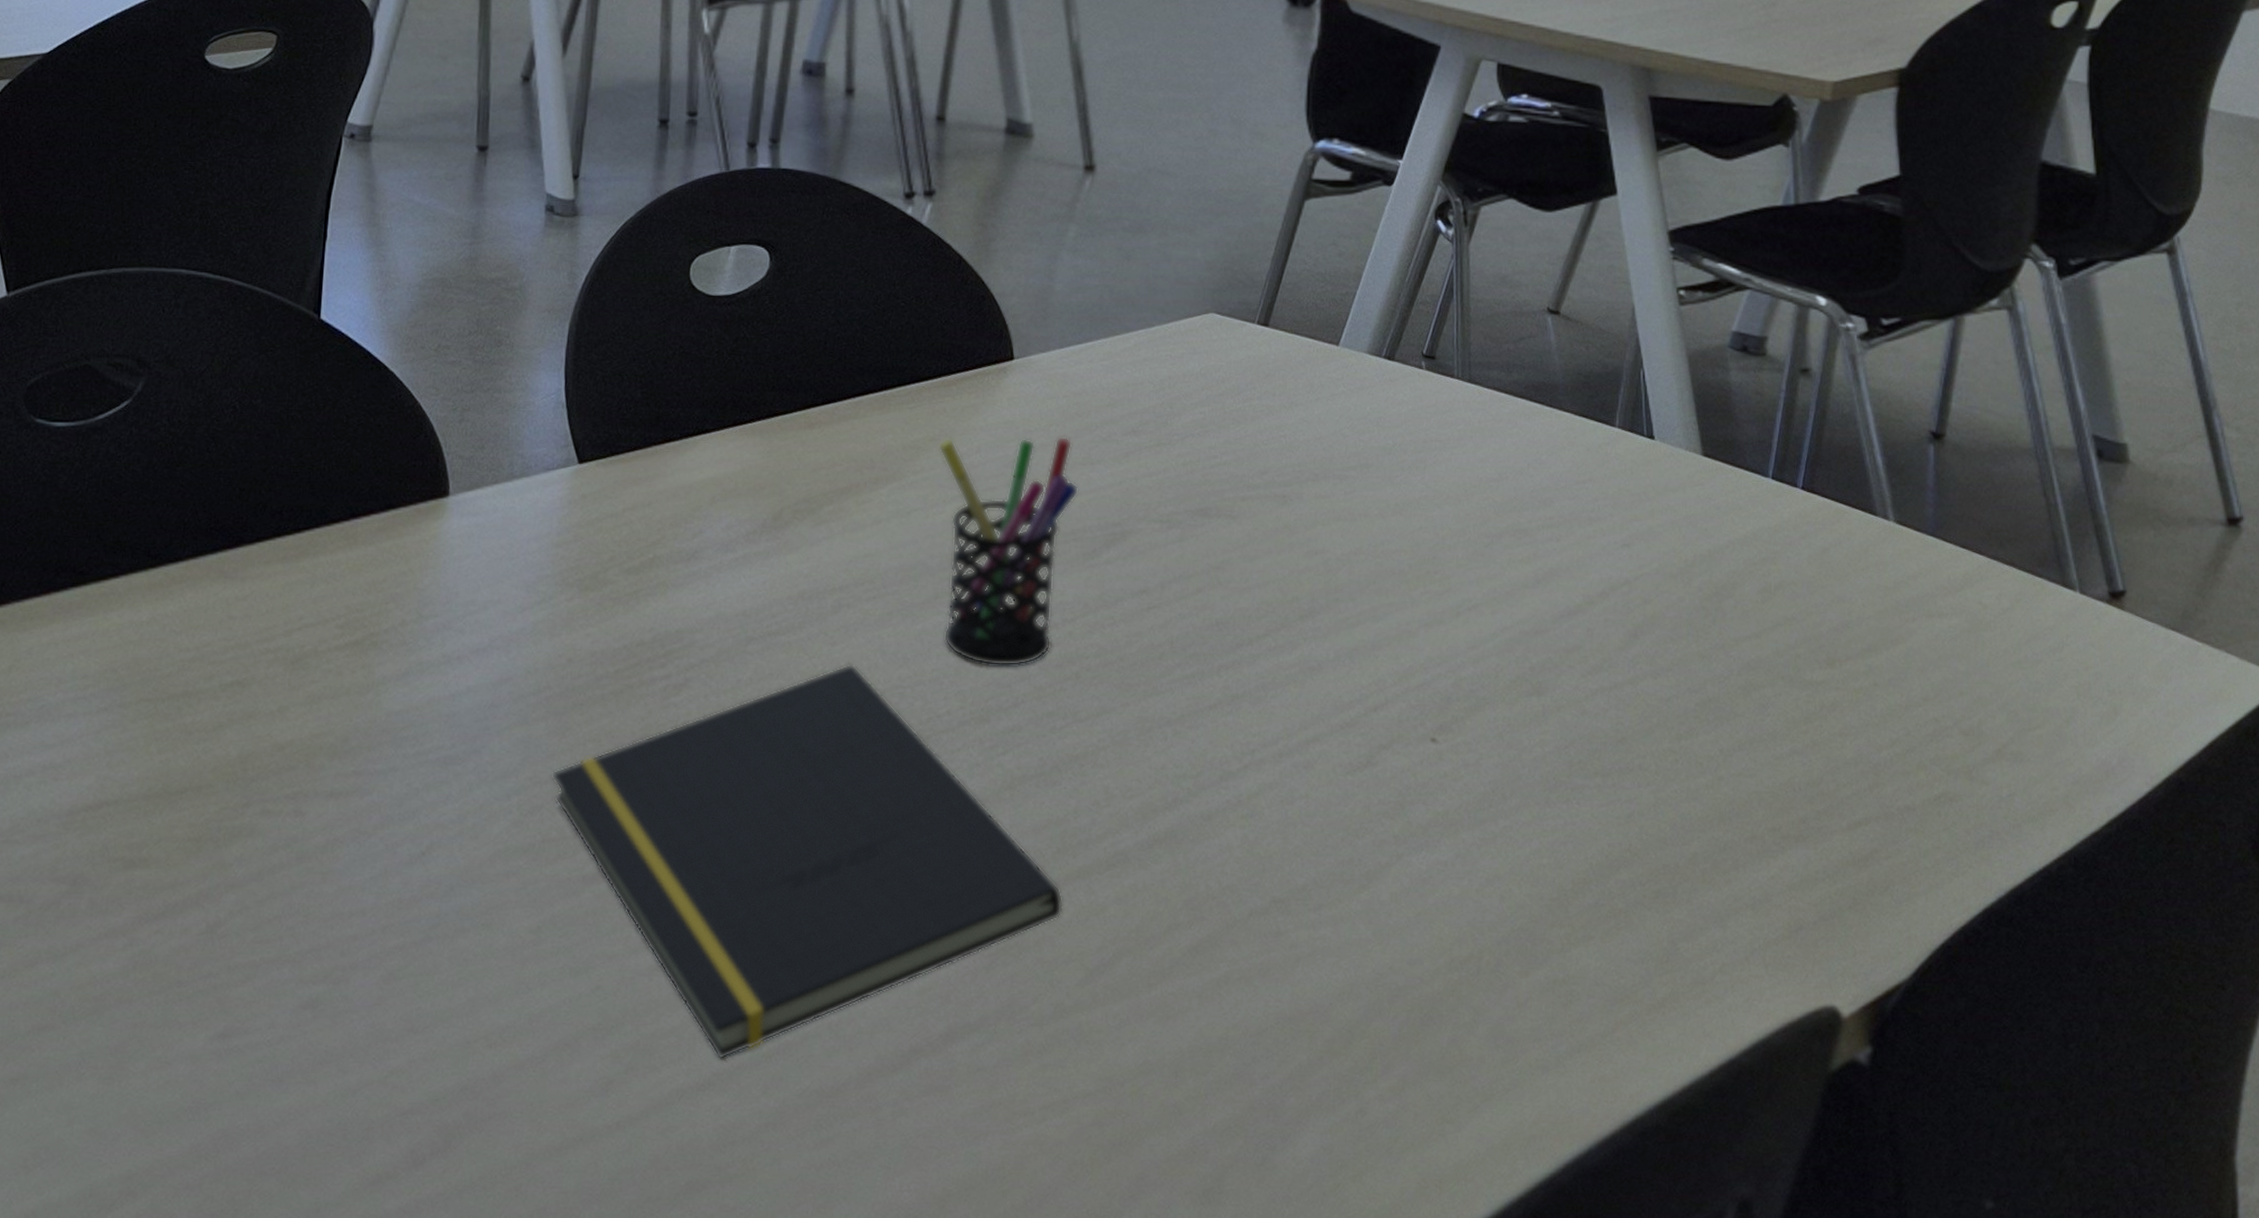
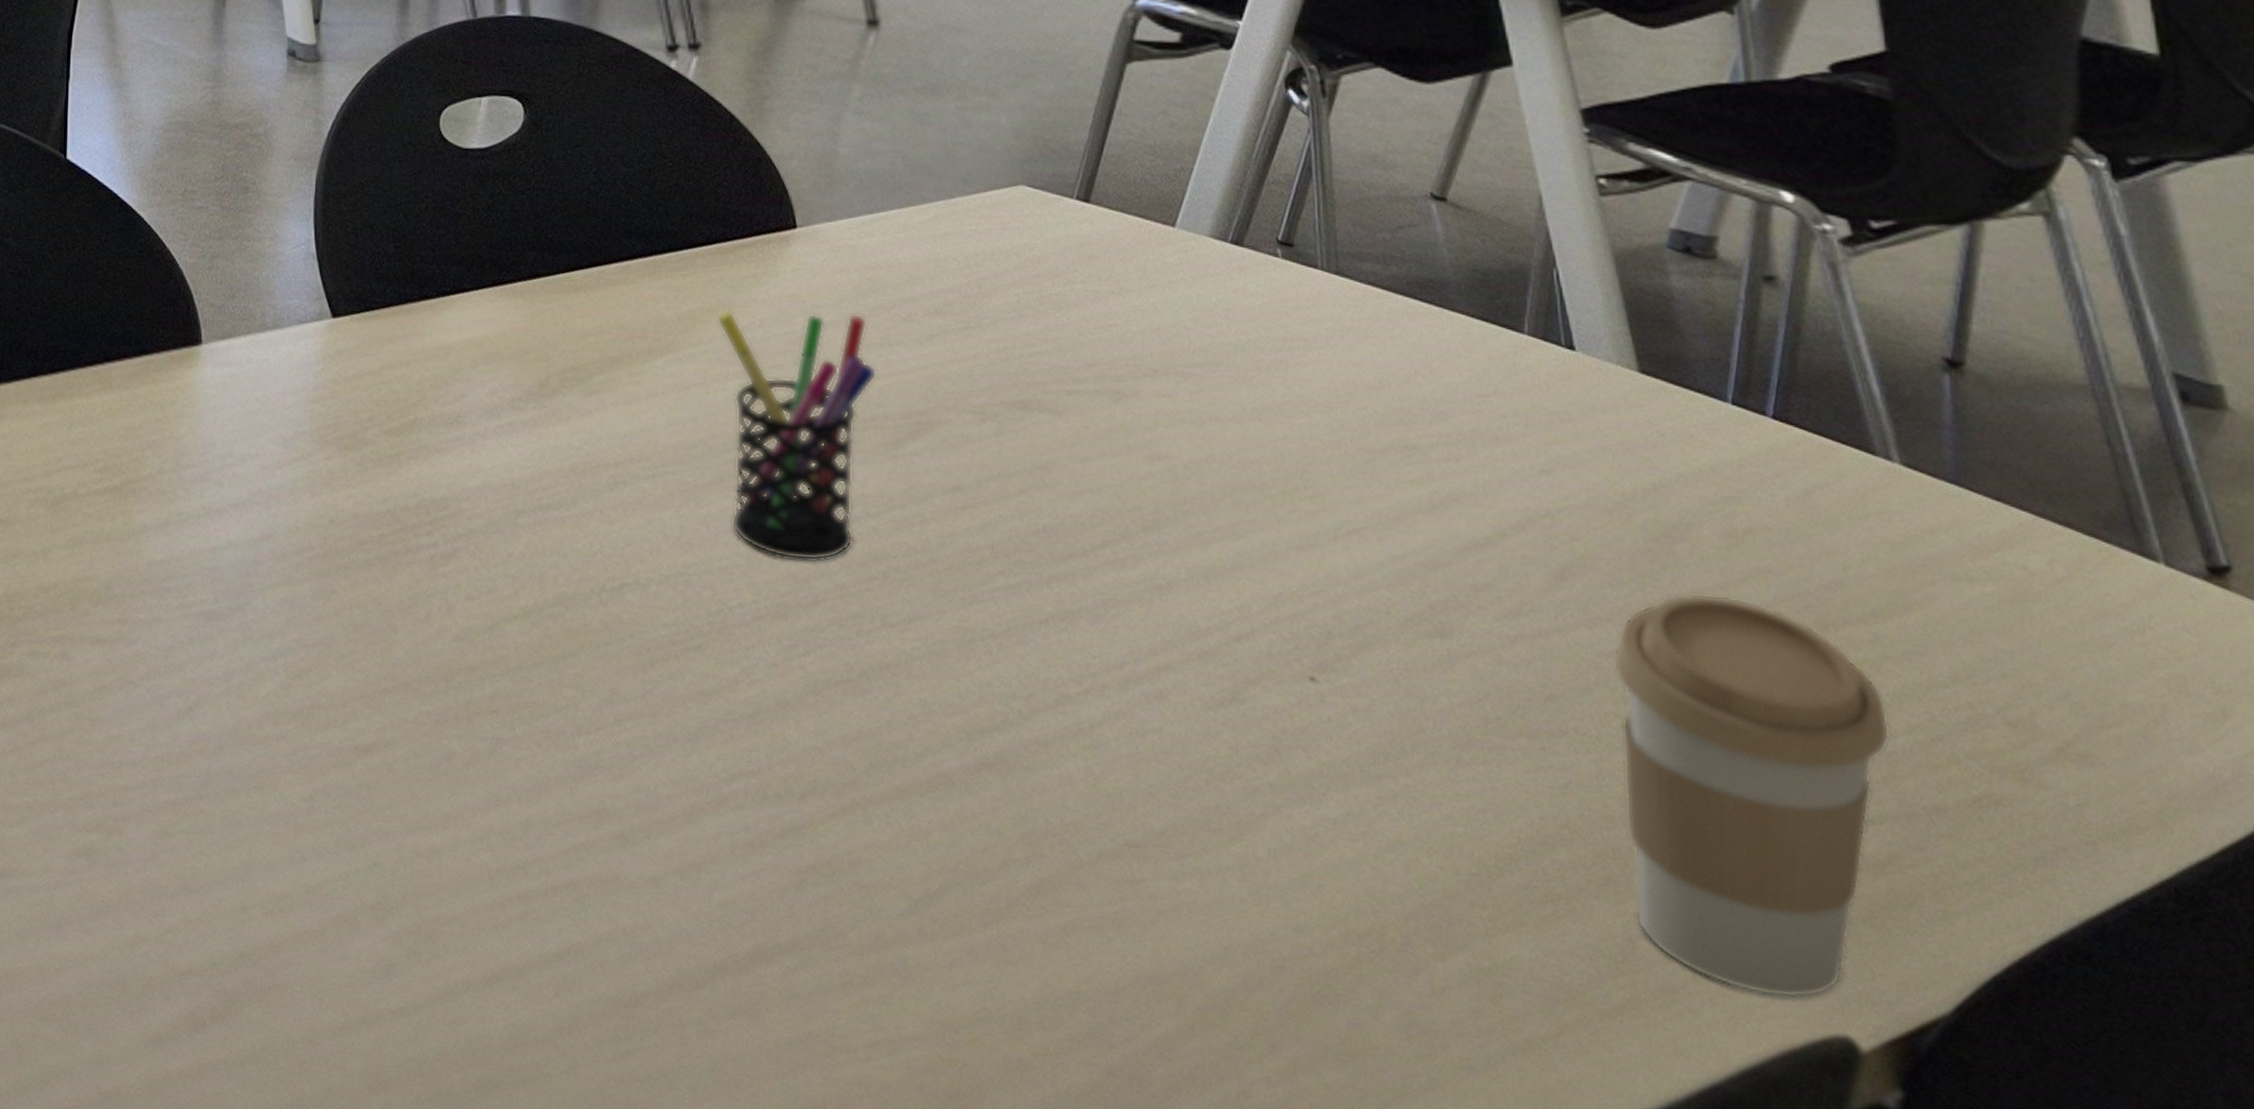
notepad: present [551,664,1063,1059] -> none [317,545,880,954]
coffee cup: none [1671,641,1876,979] -> present [1612,592,1890,999]

